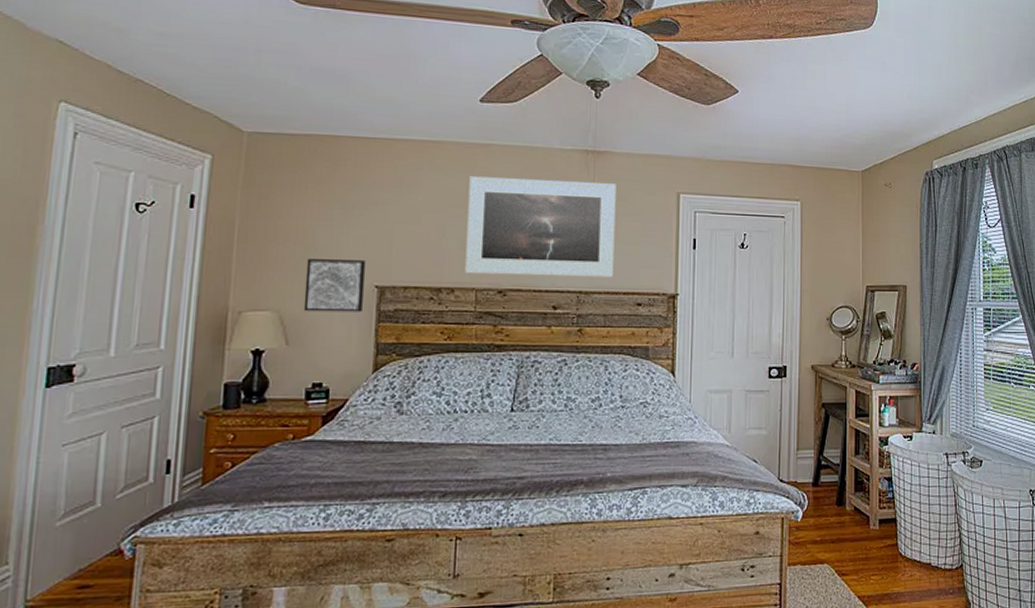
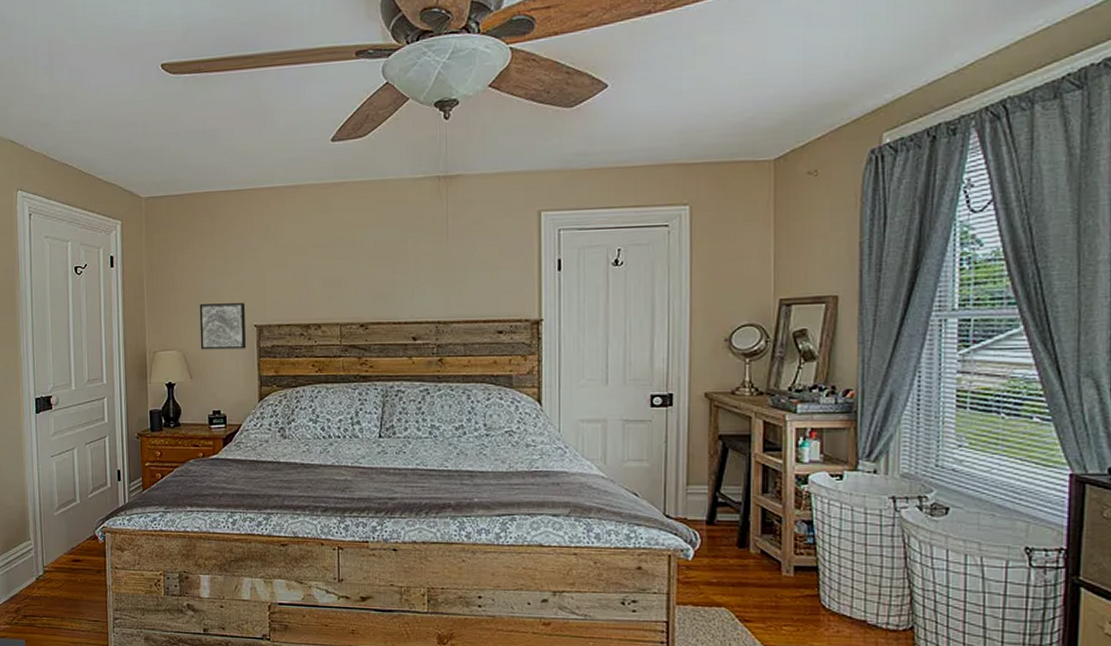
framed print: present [465,176,616,278] -> none [327,208,472,310]

